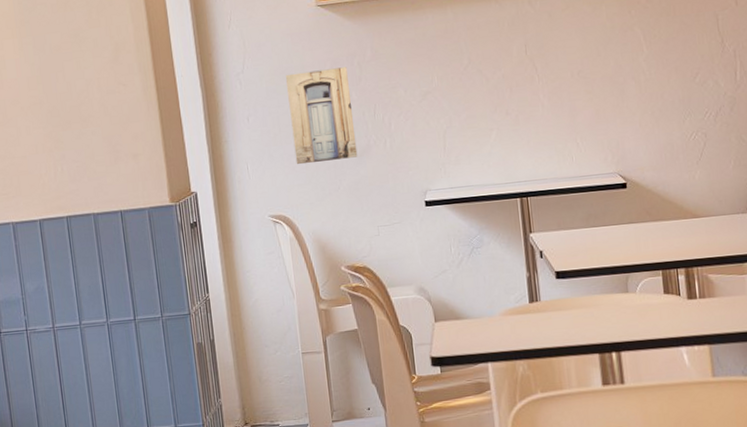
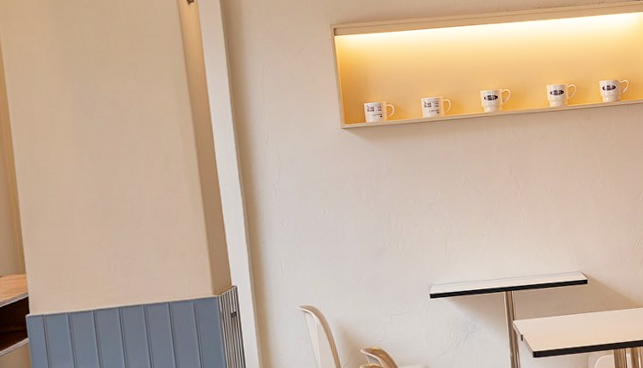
wall art: present [286,67,358,165] -> none [315,181,375,263]

